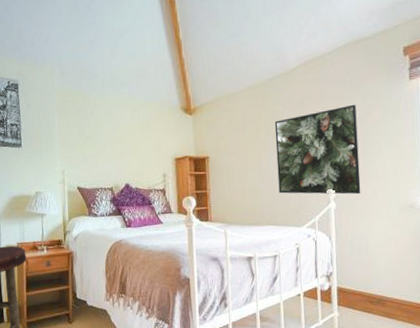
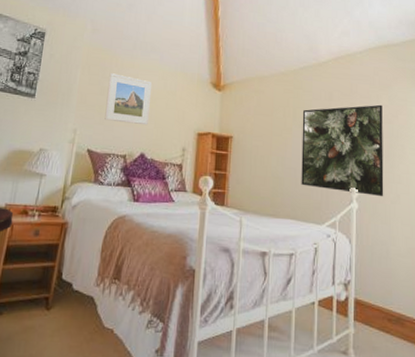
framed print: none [84,113,128,159] -> present [104,73,152,126]

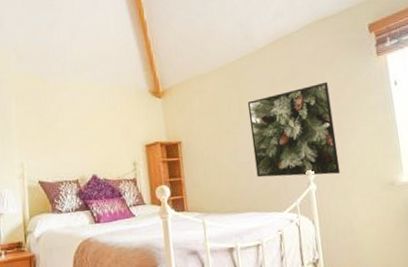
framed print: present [104,73,152,126] -> none [44,99,94,149]

